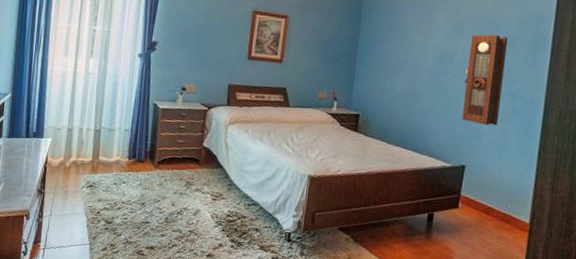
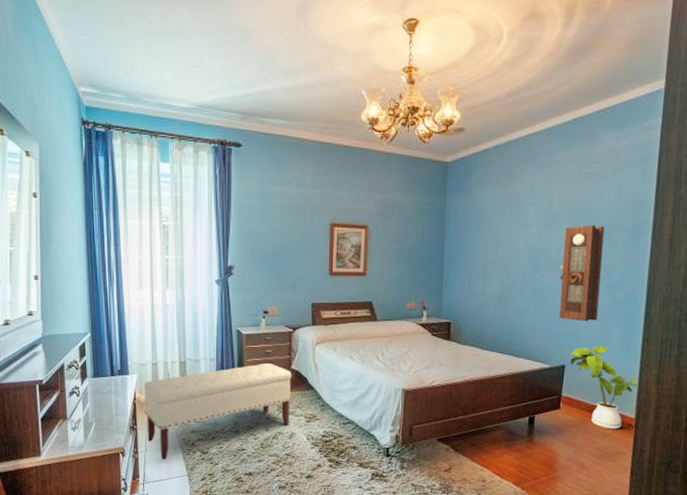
bench: none [53,138,203,226] -> present [143,362,292,460]
house plant: none [469,149,534,233] -> present [569,345,638,430]

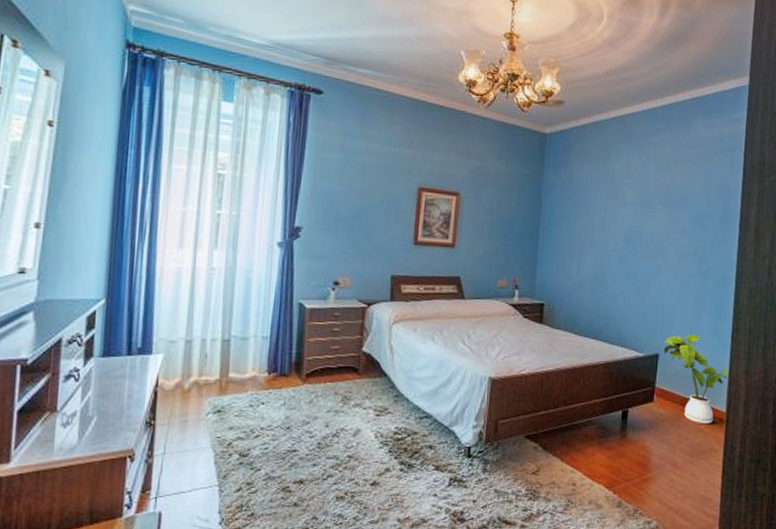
bench: present [143,362,292,460] -> none [167,343,362,465]
pendulum clock: present [559,225,605,322] -> none [653,209,697,309]

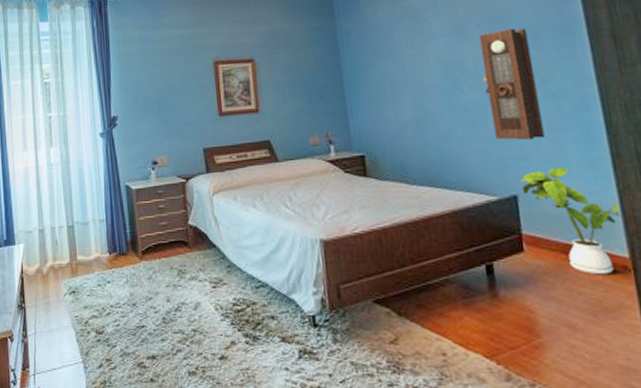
pendulum clock: none [653,209,697,309] -> present [479,28,545,141]

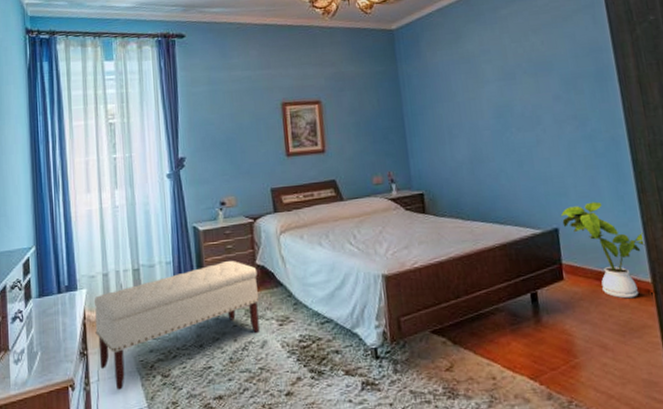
bench: none [30,219,193,344] -> present [94,260,260,390]
pendulum clock: present [479,28,545,141] -> none [526,75,582,178]

